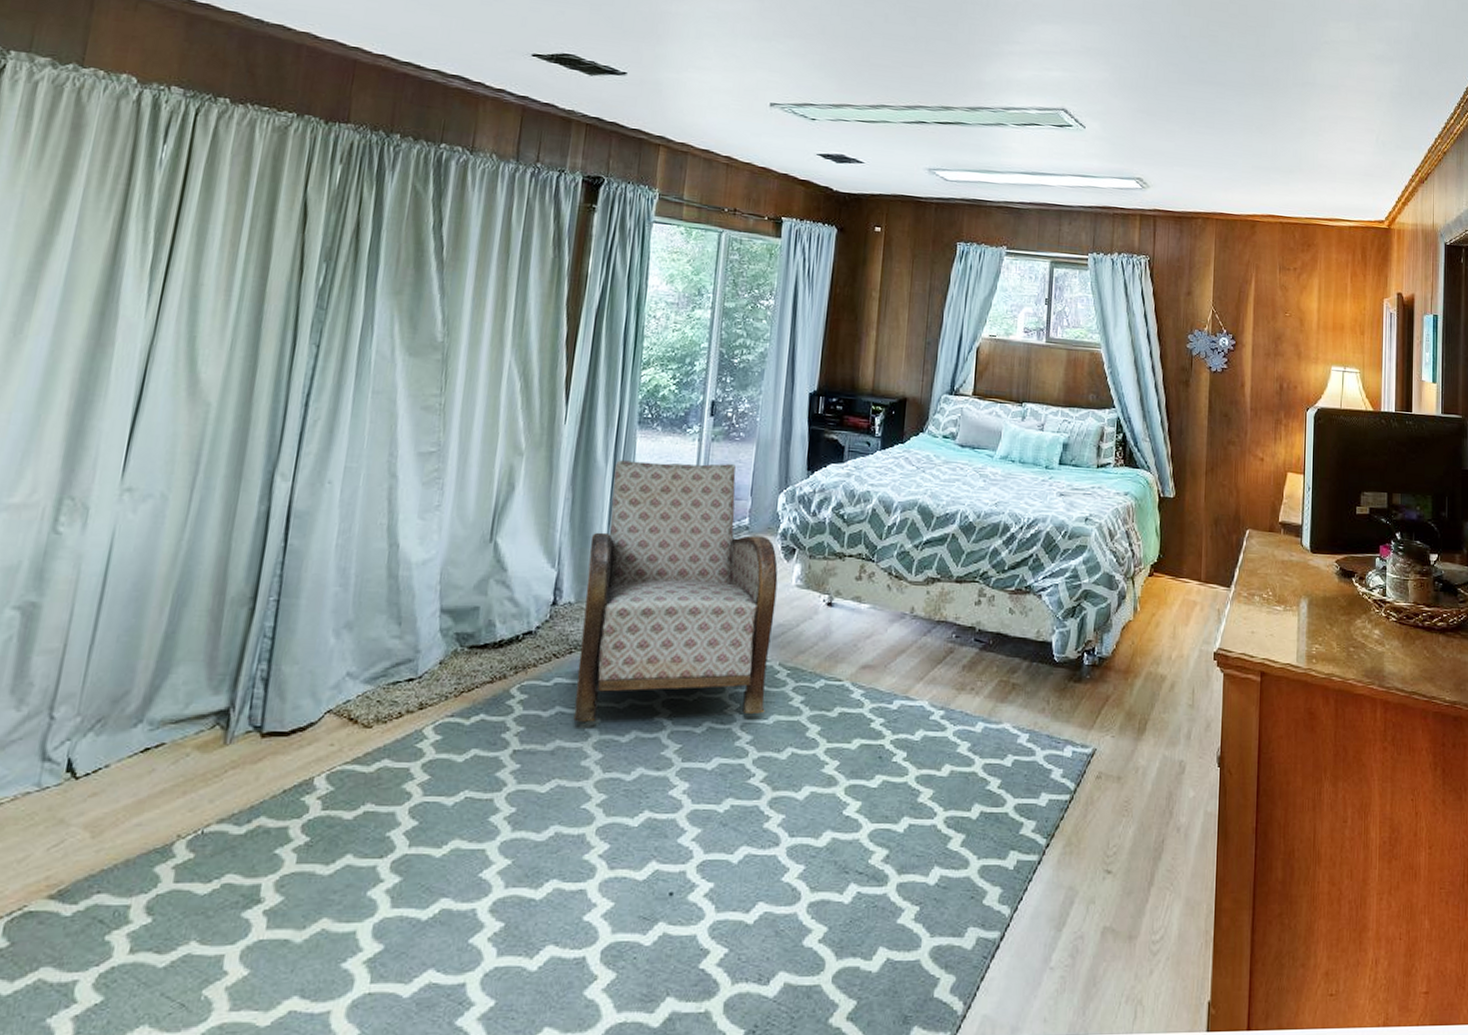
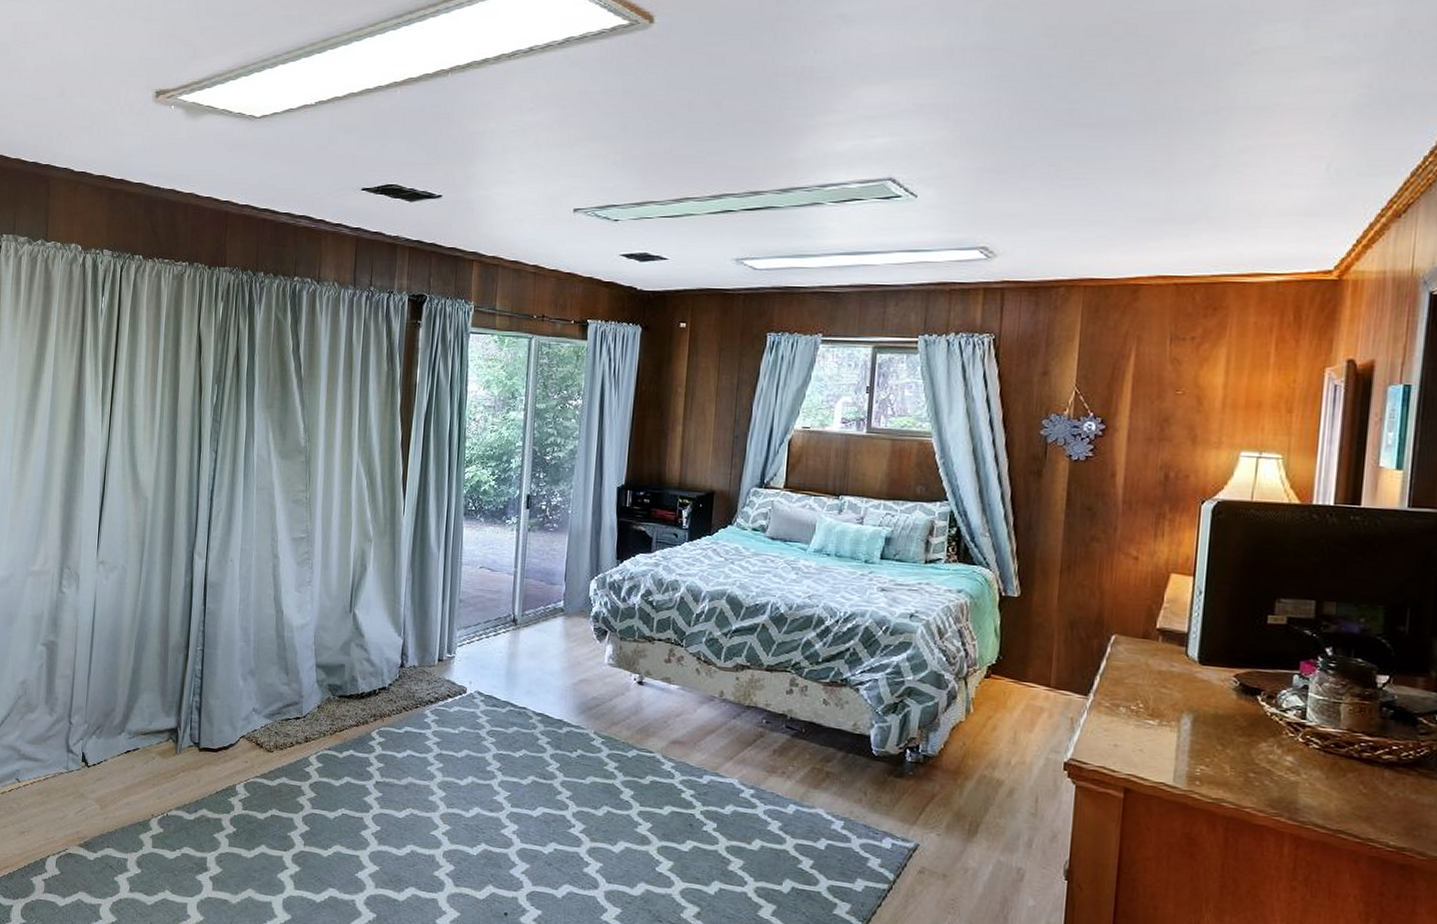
armchair: present [573,460,778,722] -> none [421,547,592,774]

